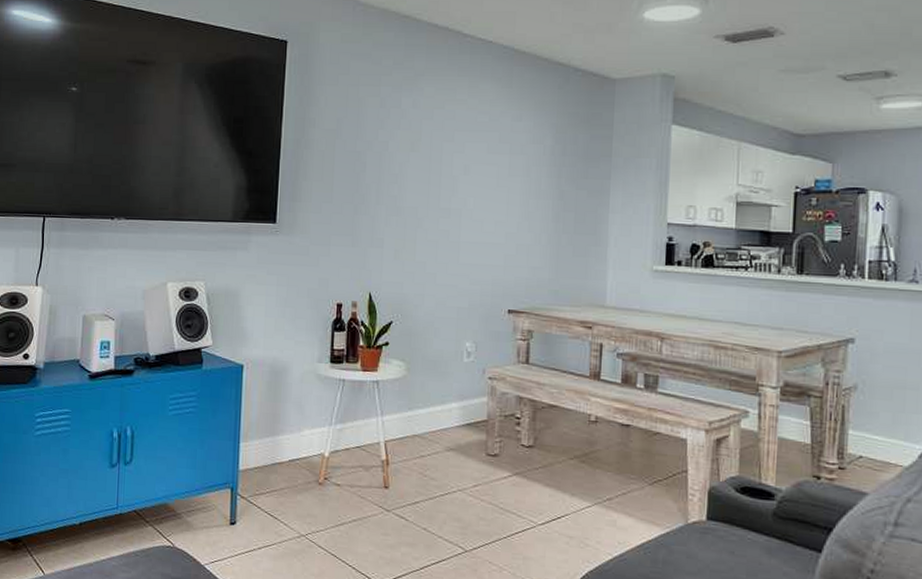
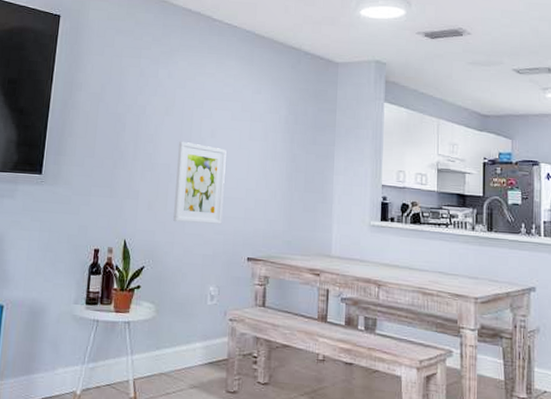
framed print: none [423,180,482,273] -> present [173,141,227,224]

